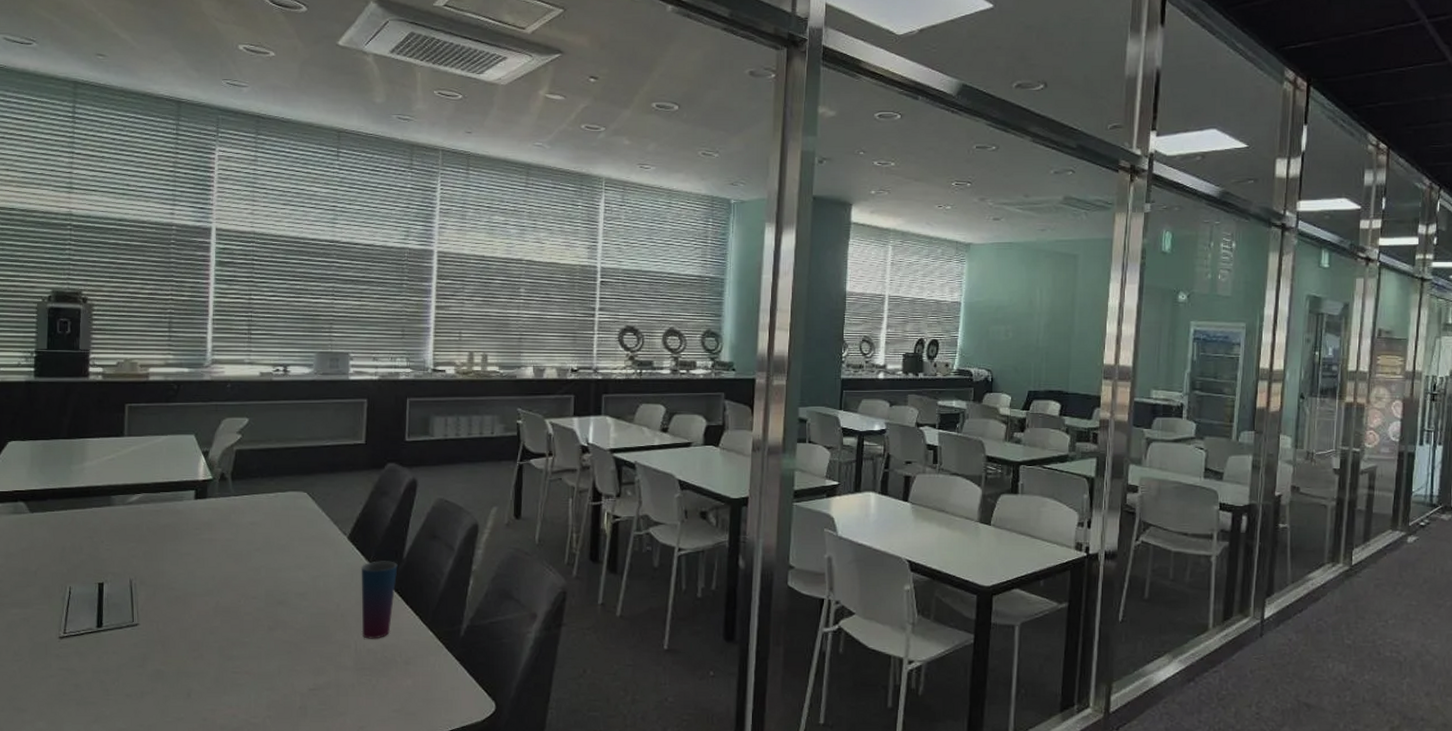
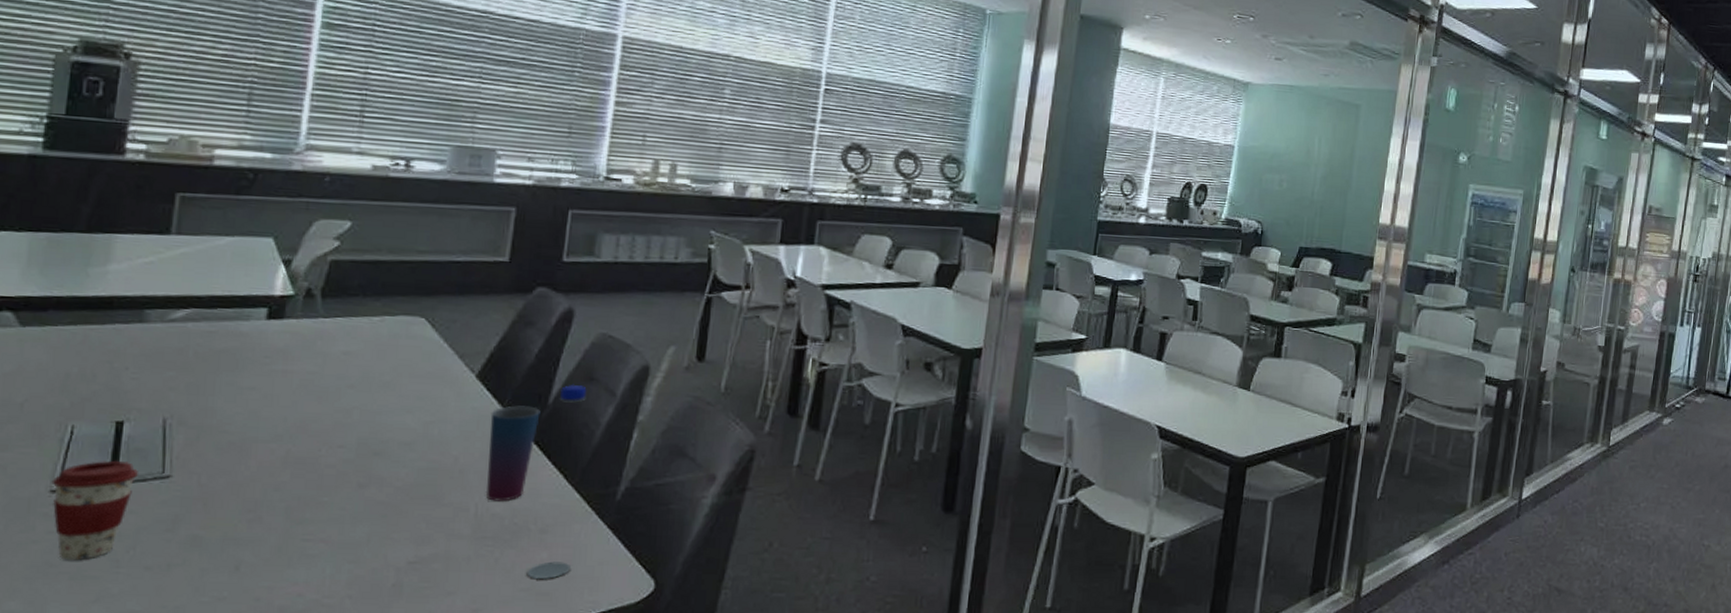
coffee cup: none [59,614,116,690] -> present [51,461,138,561]
water bottle: none [397,542,432,703] -> present [526,385,587,580]

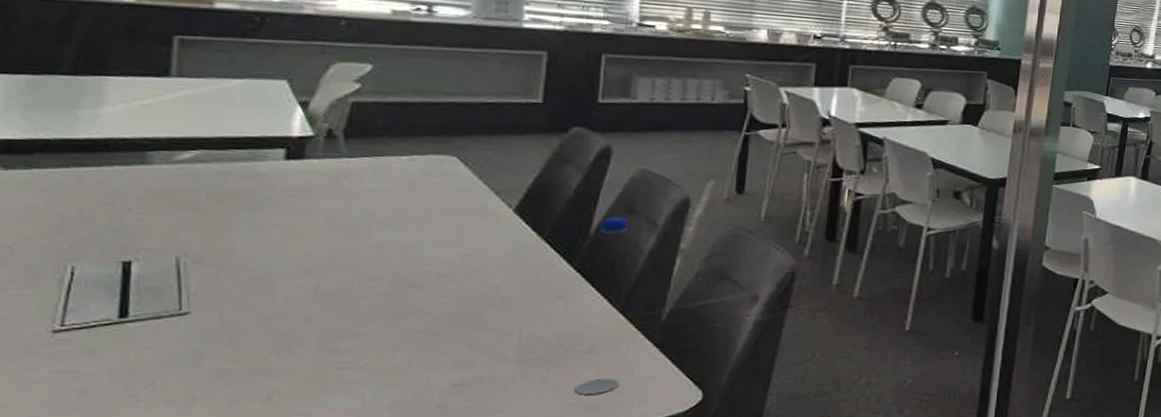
coffee cup: present [51,461,138,561] -> none [53,300,152,398]
cup: present [485,405,541,502] -> none [529,237,582,326]

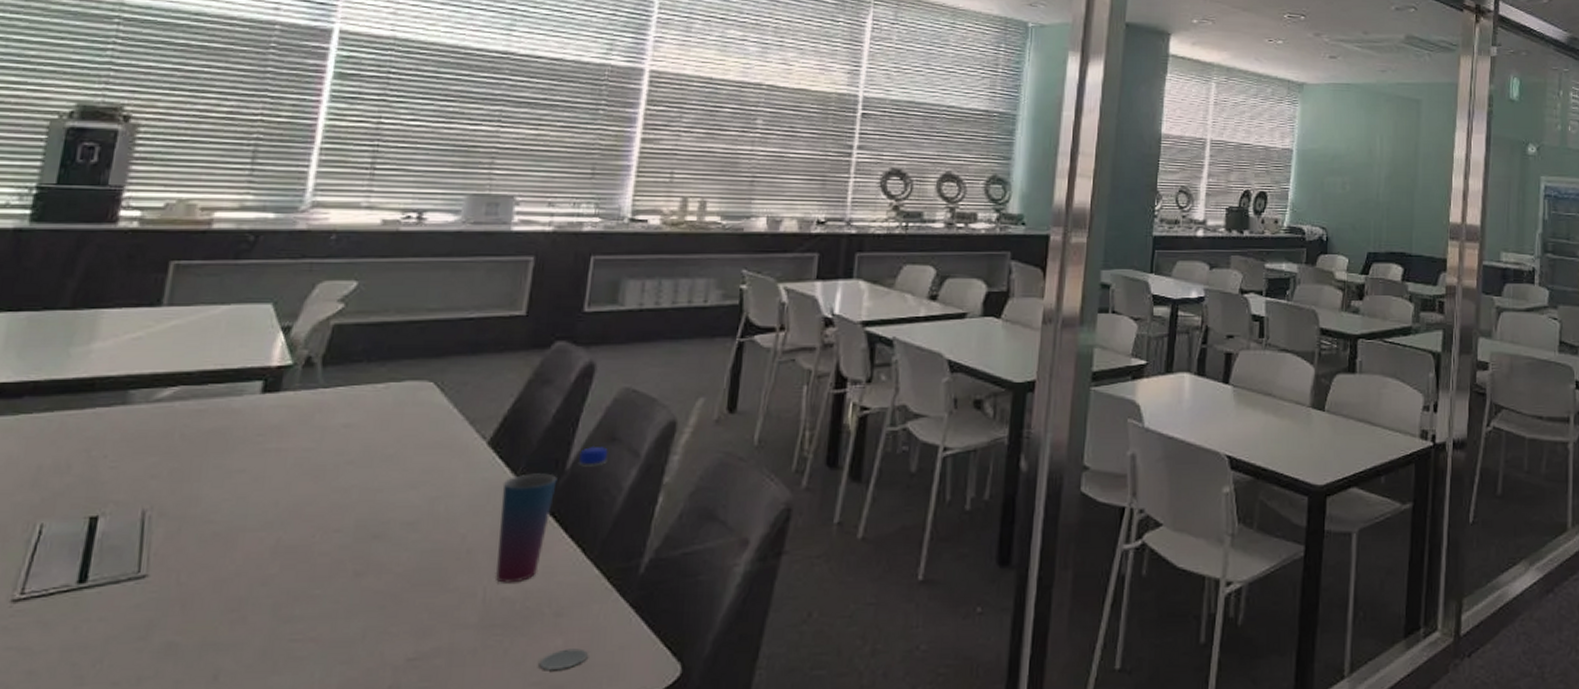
cup: none [529,237,582,326] -> present [495,473,557,583]

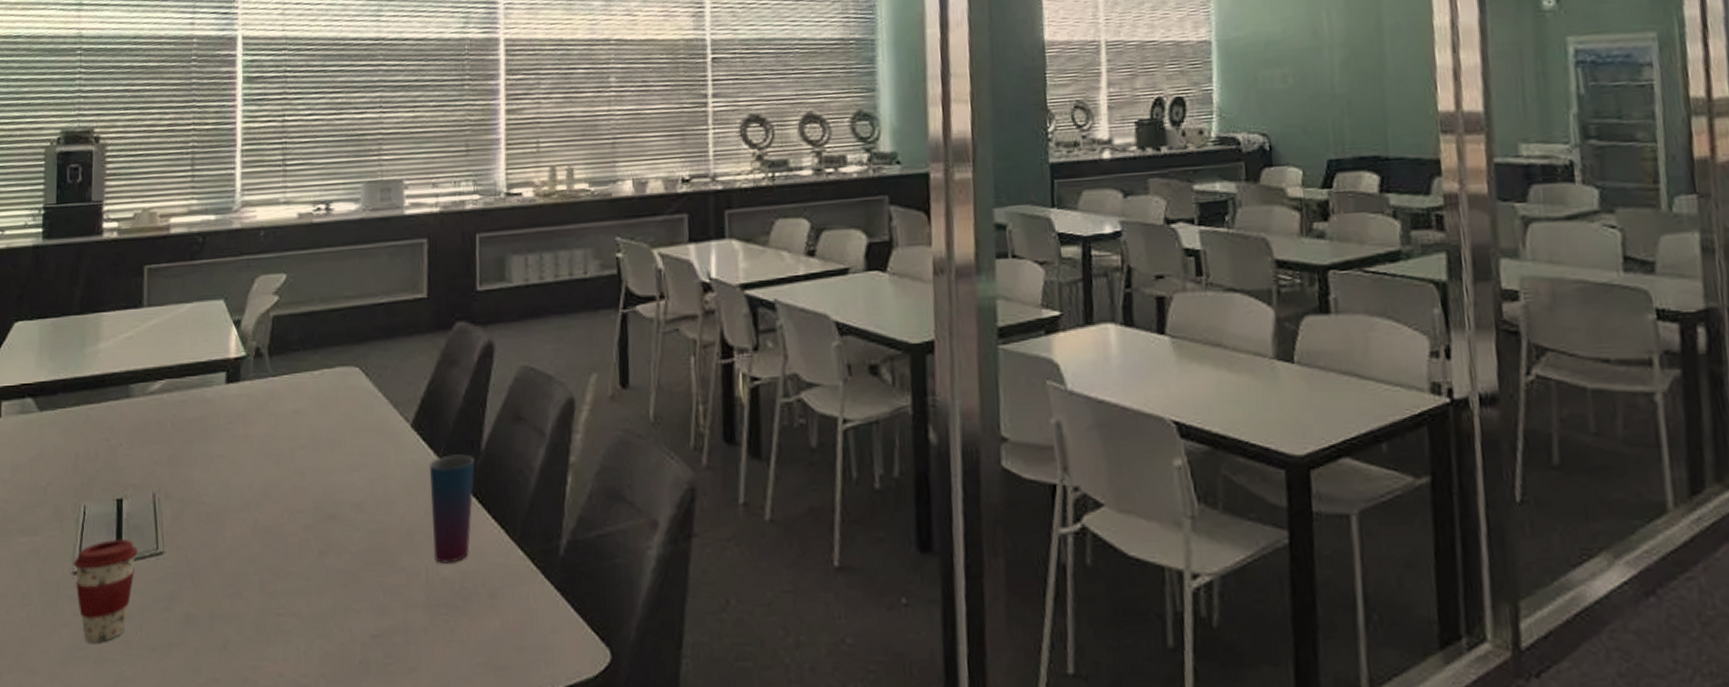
coffee cup: none [13,562,111,680] -> present [73,540,138,643]
water bottle: present [539,447,608,671] -> none [482,427,524,652]

